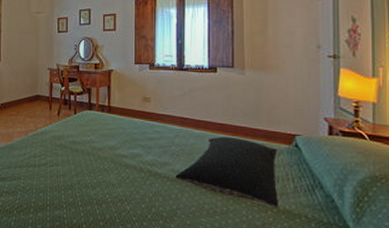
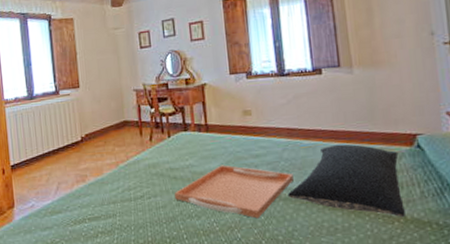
serving tray: none [75,143,182,195] -> present [175,165,294,219]

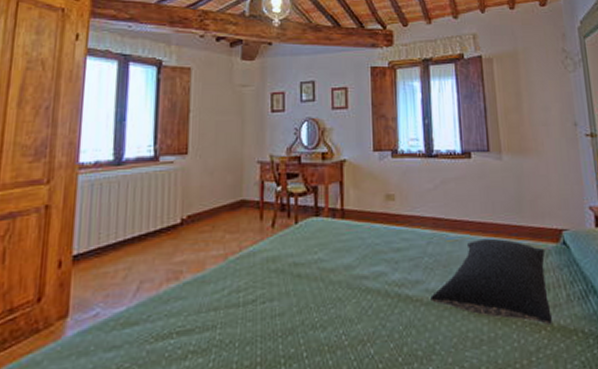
serving tray: present [175,165,294,219] -> none [297,260,437,329]

